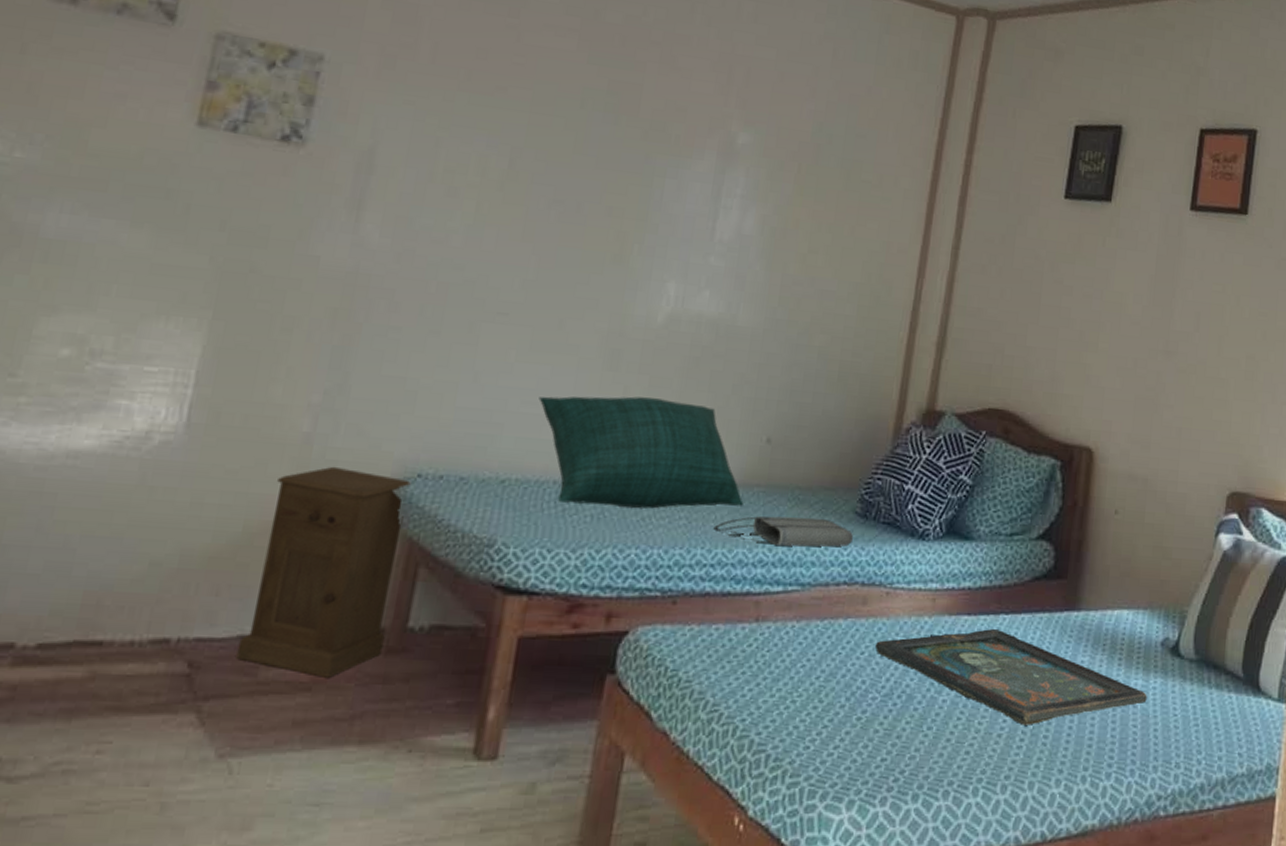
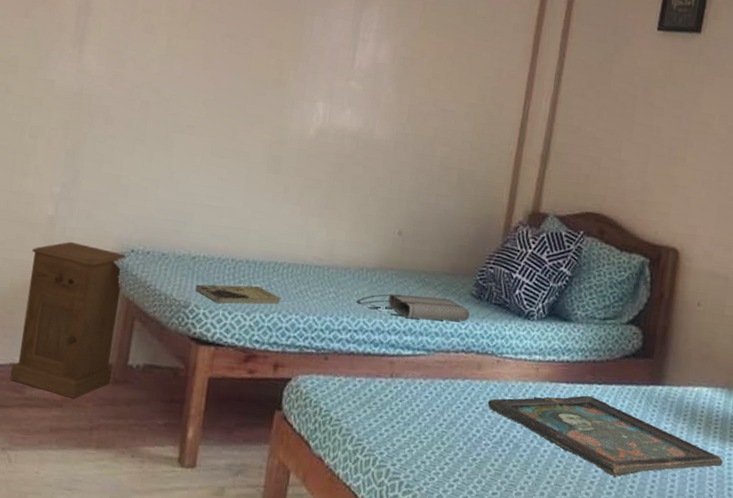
book: none [504,514,617,540] -> present [195,284,281,305]
cushion: present [539,396,745,509] -> none [219,192,381,285]

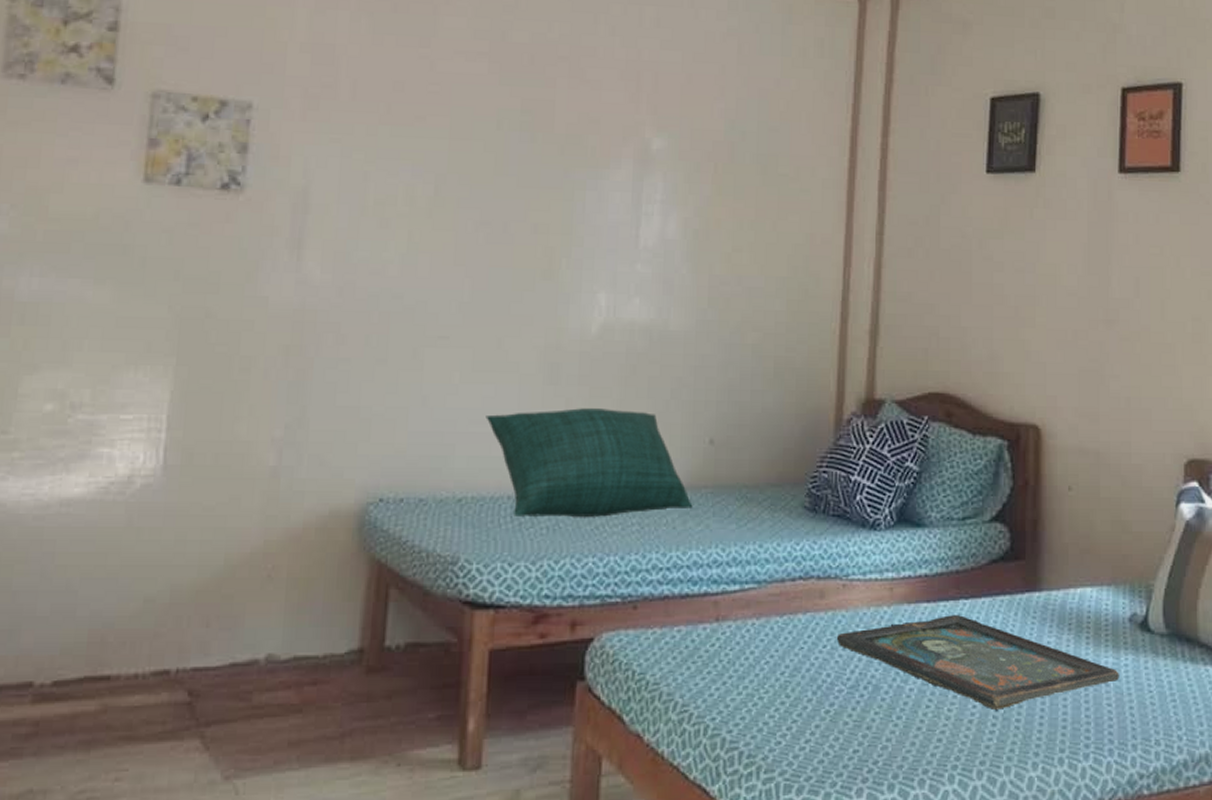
nightstand: present [10,241,127,398] -> none [231,497,374,699]
book: present [195,284,281,305] -> none [464,527,573,554]
cushion: none [219,192,381,285] -> present [486,408,694,517]
tote bag: present [356,294,470,322] -> none [666,515,805,544]

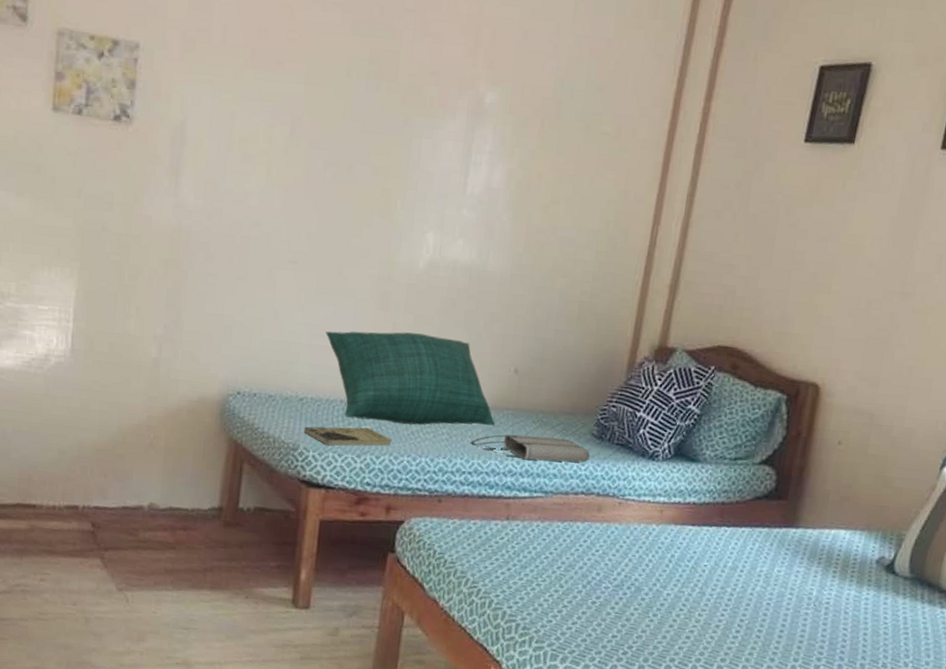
book: none [464,527,573,554] -> present [304,426,392,446]
tote bag: none [666,515,805,544] -> present [470,434,591,463]
decorative tray: present [836,614,1119,710] -> none [608,538,859,620]

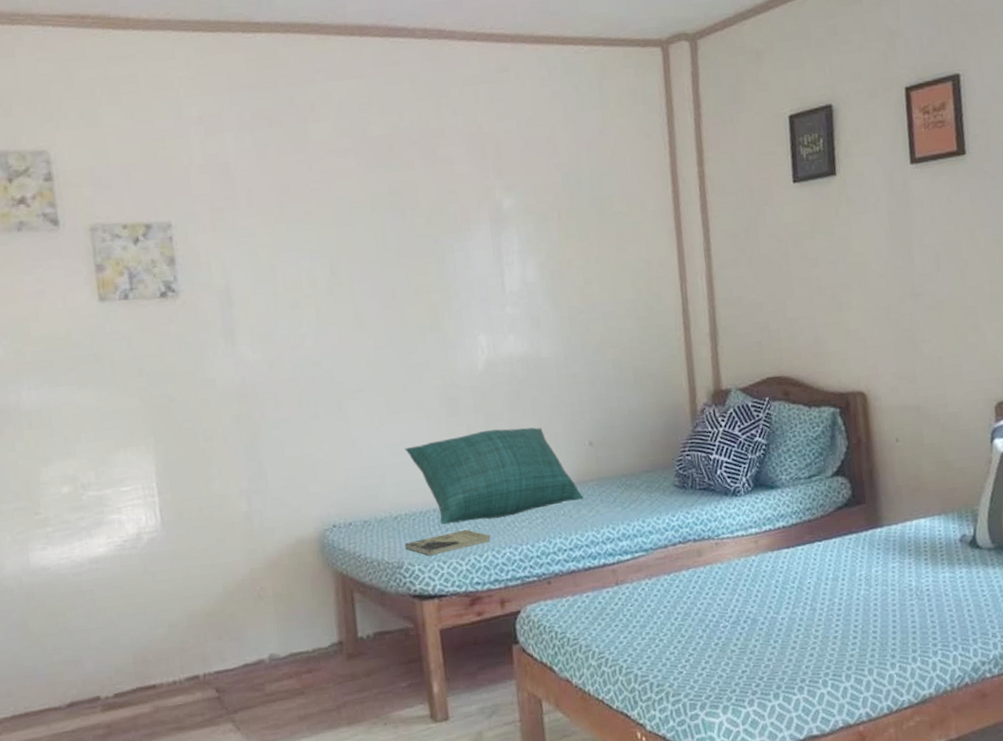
tote bag: present [470,434,591,463] -> none [564,495,679,525]

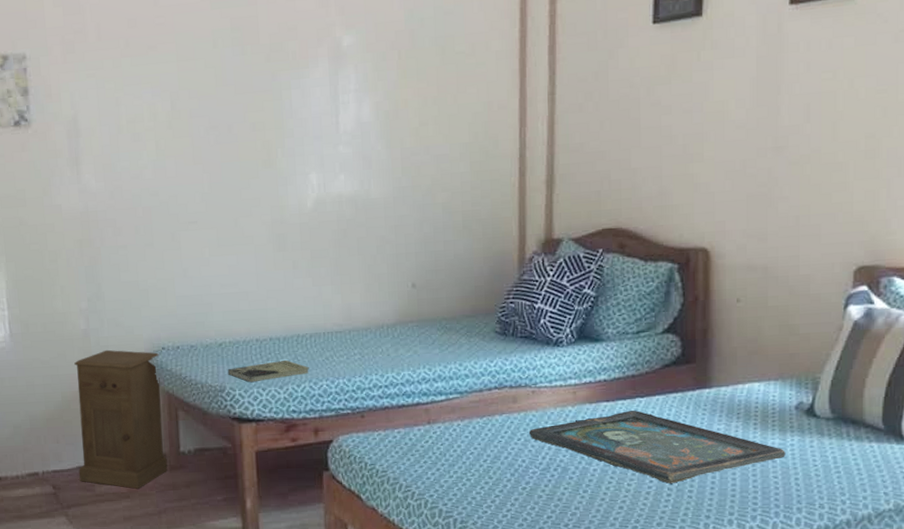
nightstand: none [236,531,346,684] -> present [74,349,168,489]
cushion: present [405,427,585,525] -> none [232,266,403,354]
decorative tray: none [716,554,957,626] -> present [528,410,785,484]

